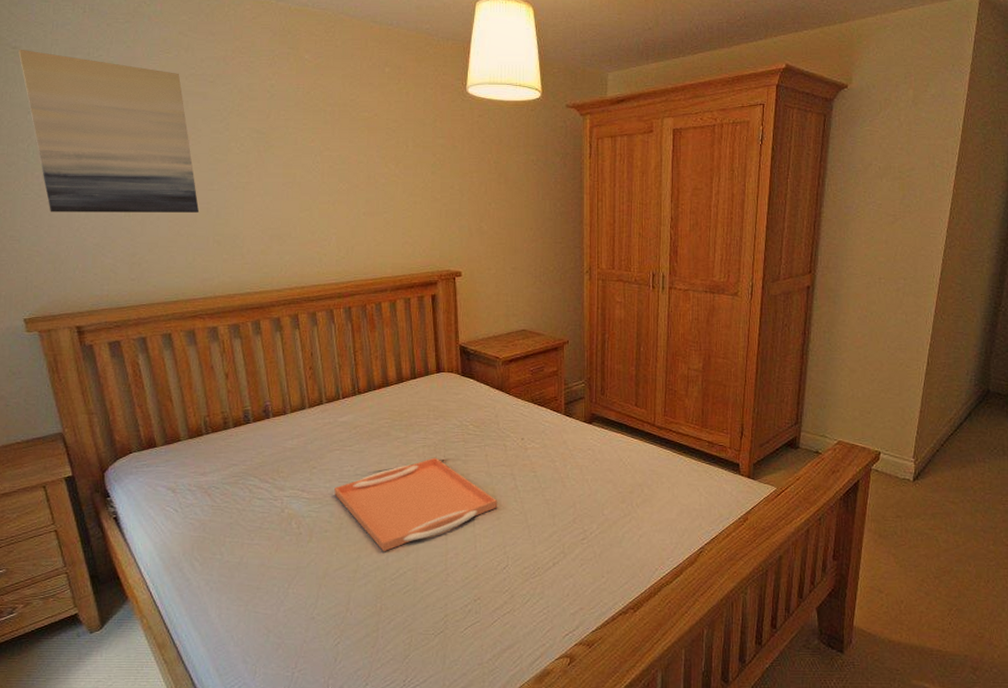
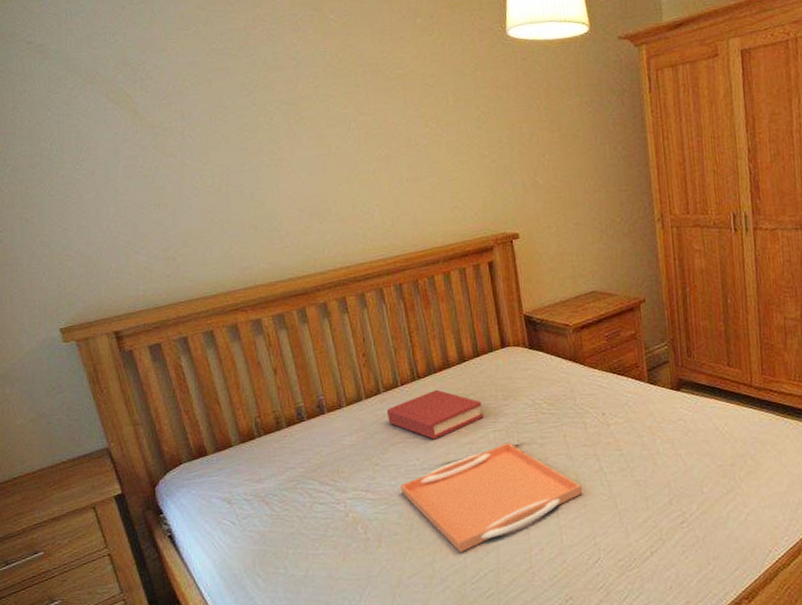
wall art: present [18,49,200,213] -> none [34,43,232,213]
hardback book: none [327,405,416,450] -> present [386,389,484,440]

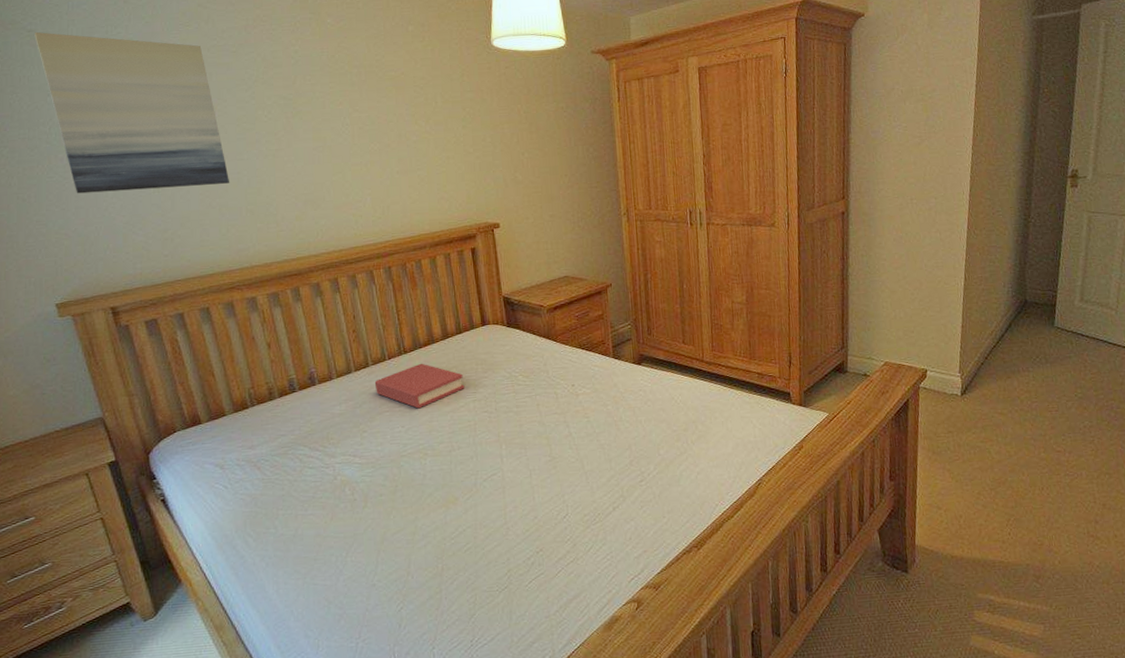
wall art: none [34,43,232,213] -> present [34,31,230,194]
serving tray: present [401,442,583,553] -> none [387,411,553,512]

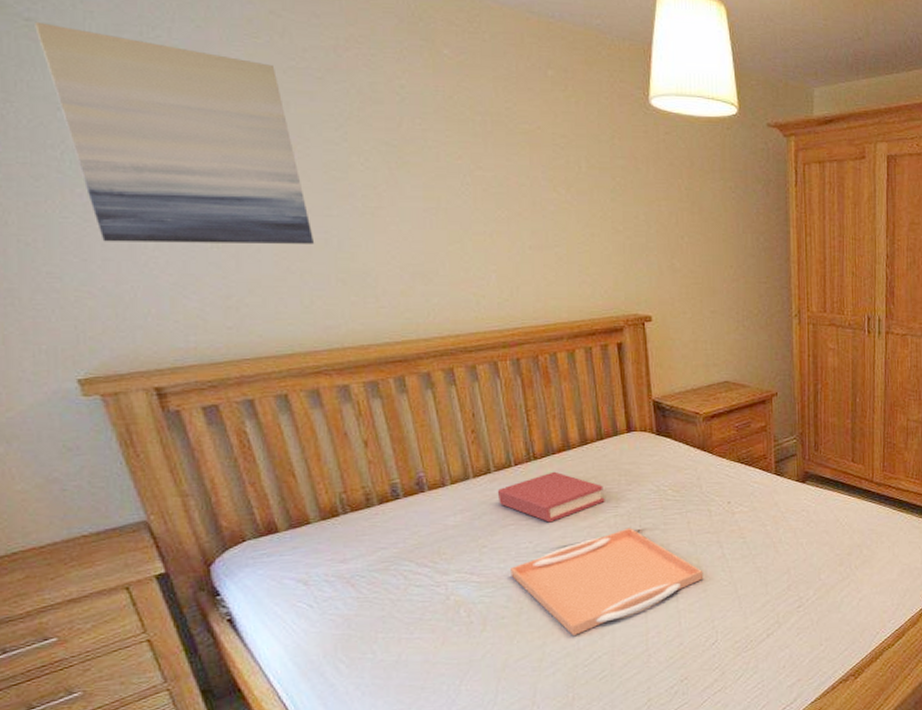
serving tray: none [387,411,553,512] -> present [510,527,704,637]

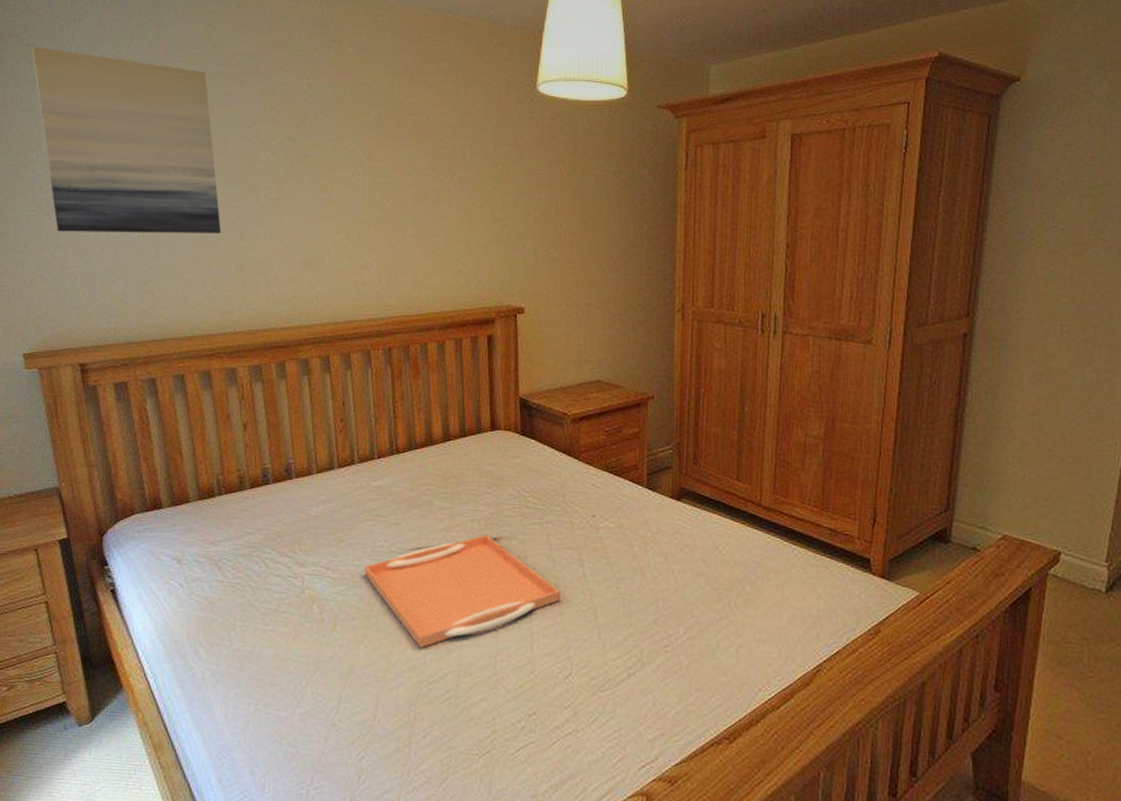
hardback book: present [497,471,605,523] -> none [359,467,463,522]

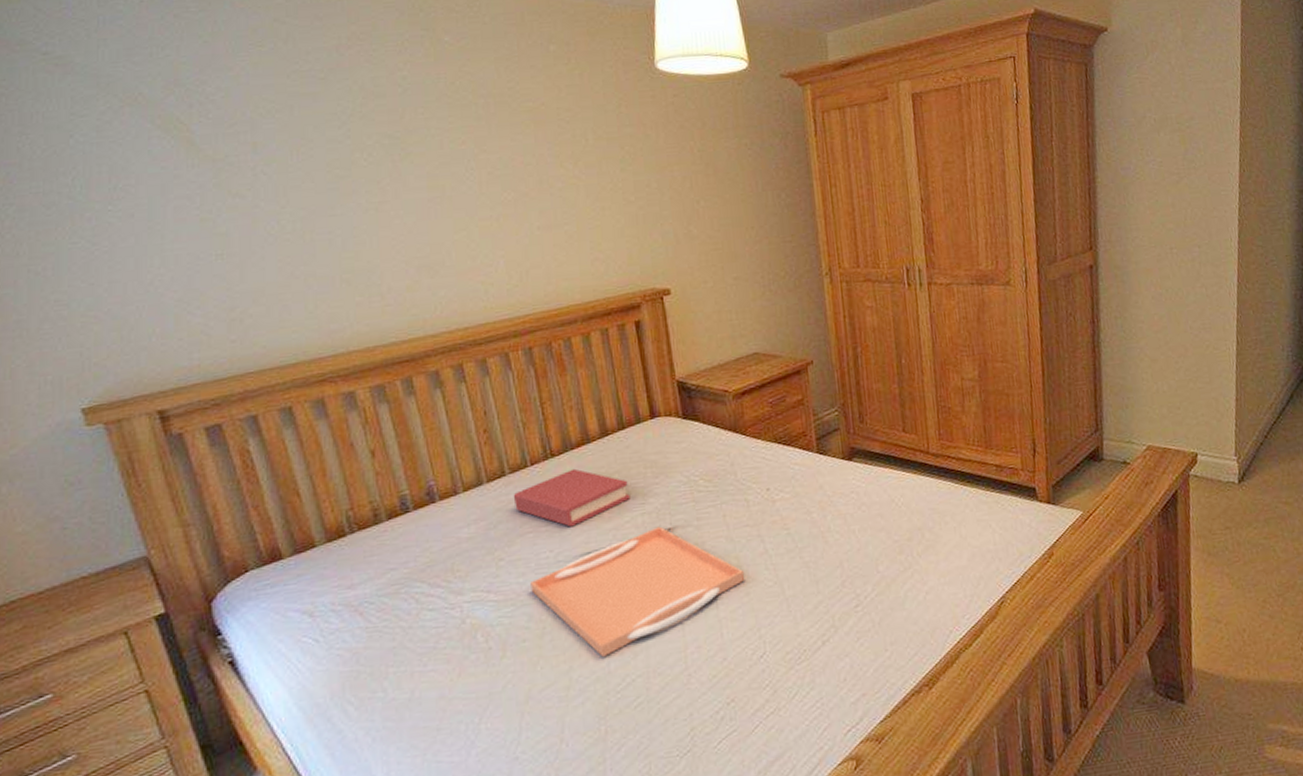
wall art: present [32,46,222,233] -> none [52,54,319,264]
hardback book: none [359,467,463,522] -> present [513,468,631,527]

